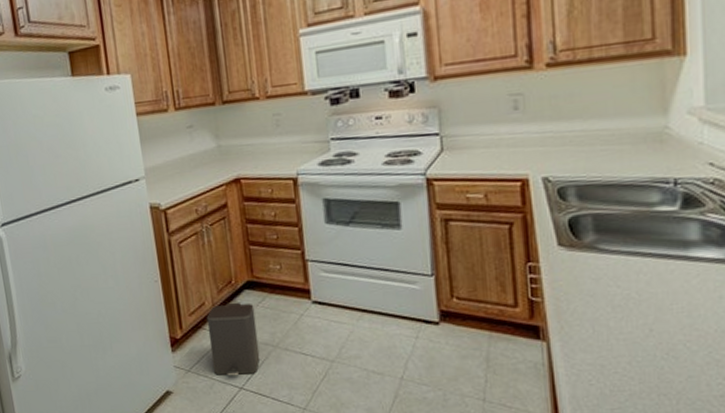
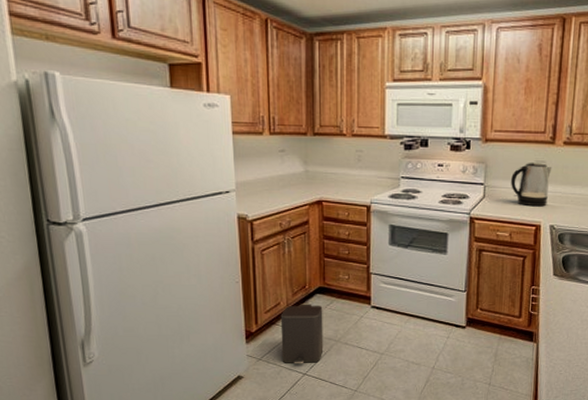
kettle: none [476,95,534,155] -> present [511,162,552,207]

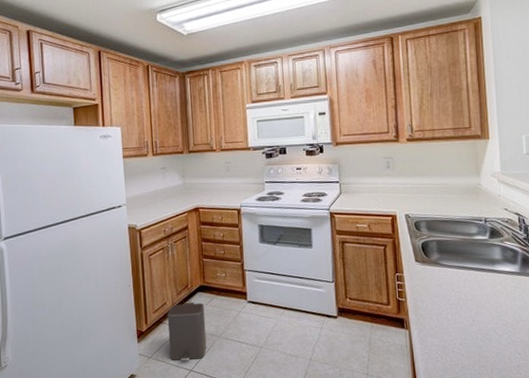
kettle: present [511,162,552,207] -> none [363,158,400,199]

